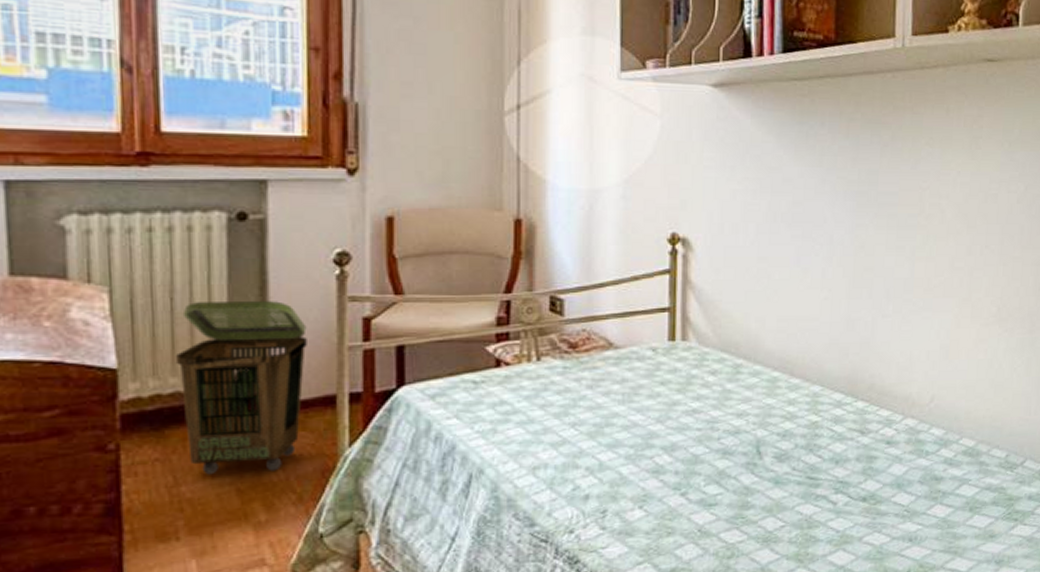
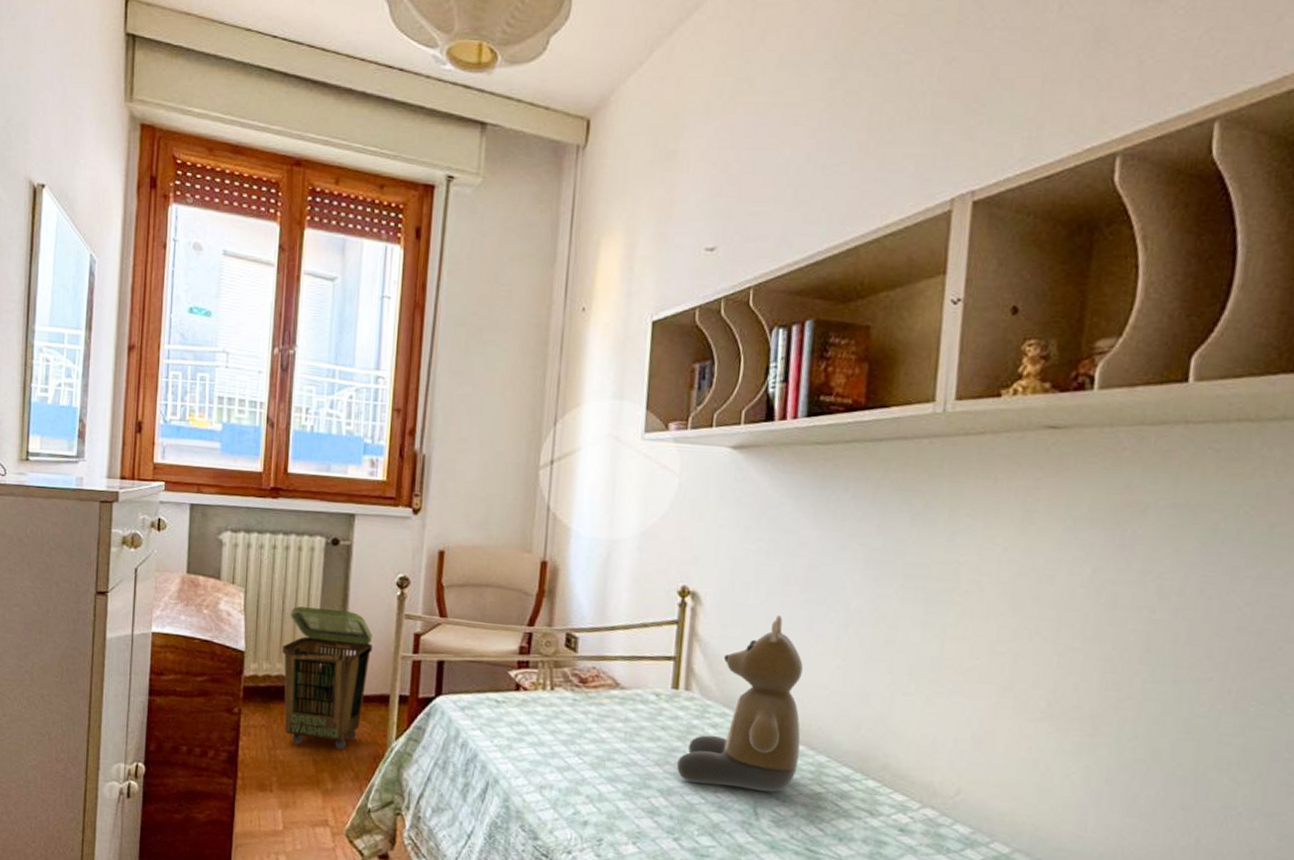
bear: none [679,254,796,433] -> present [677,615,803,792]

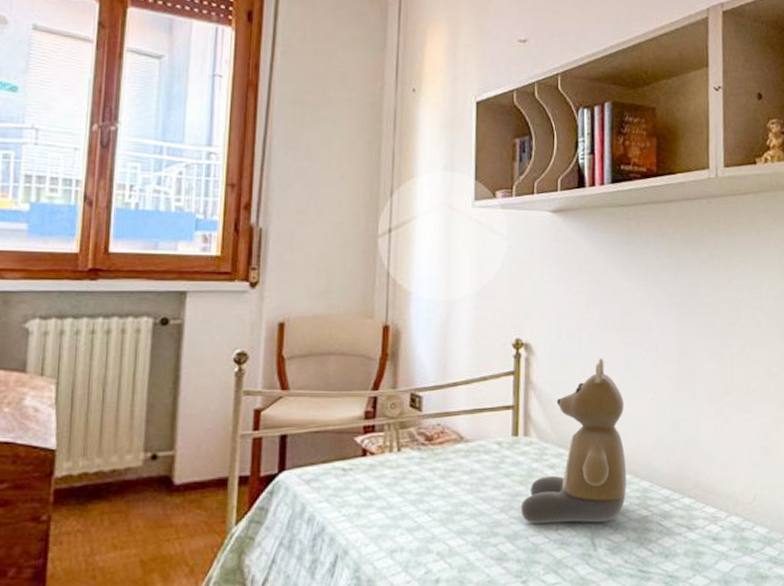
laundry basket: present [281,606,373,750] -> none [101,394,208,546]

